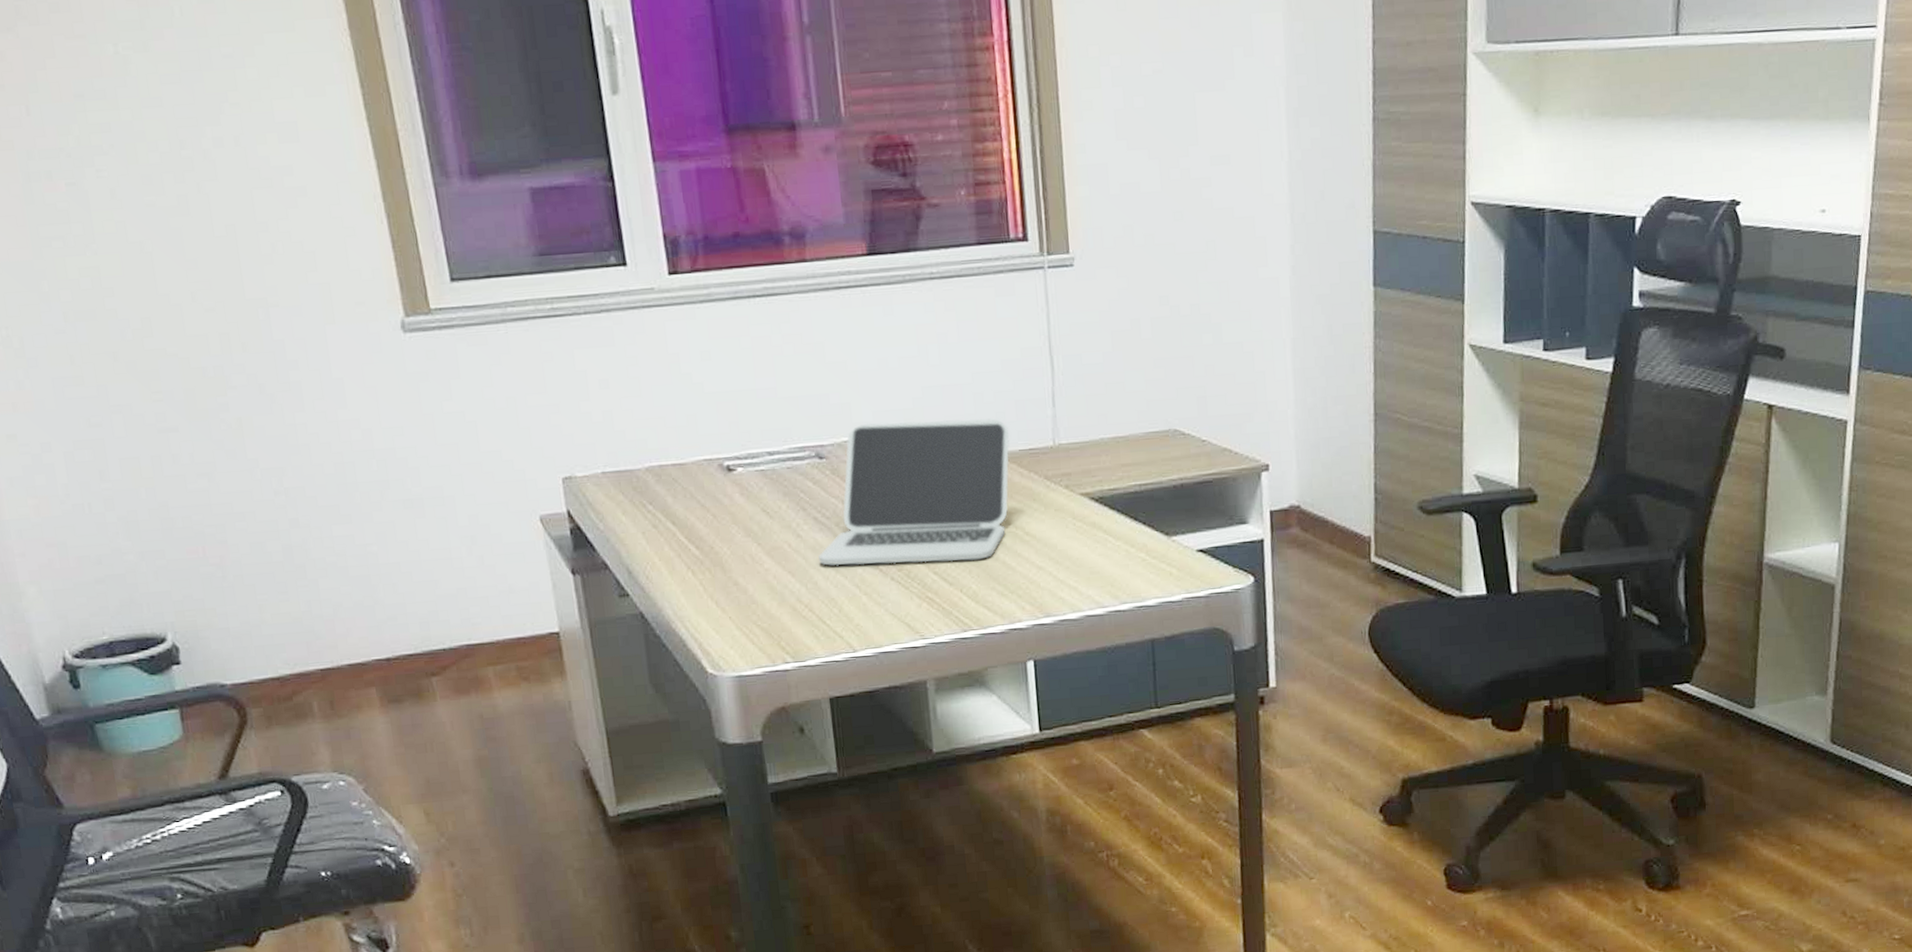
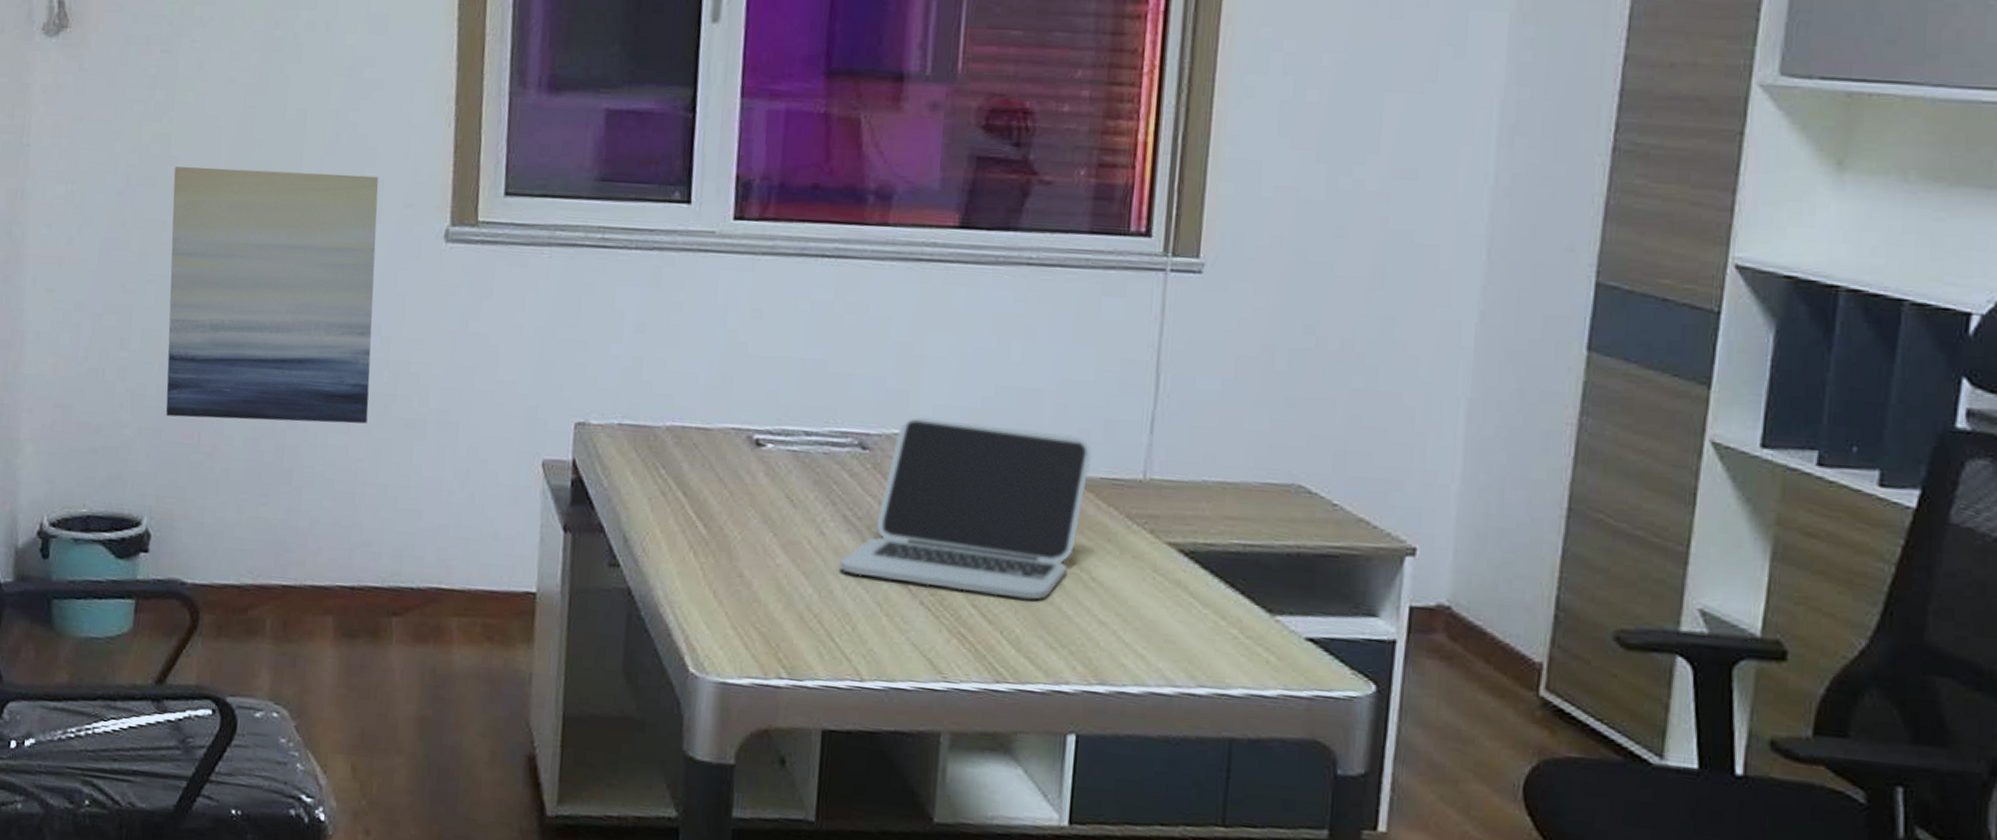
wall art: none [111,280,367,536] -> present [166,167,379,424]

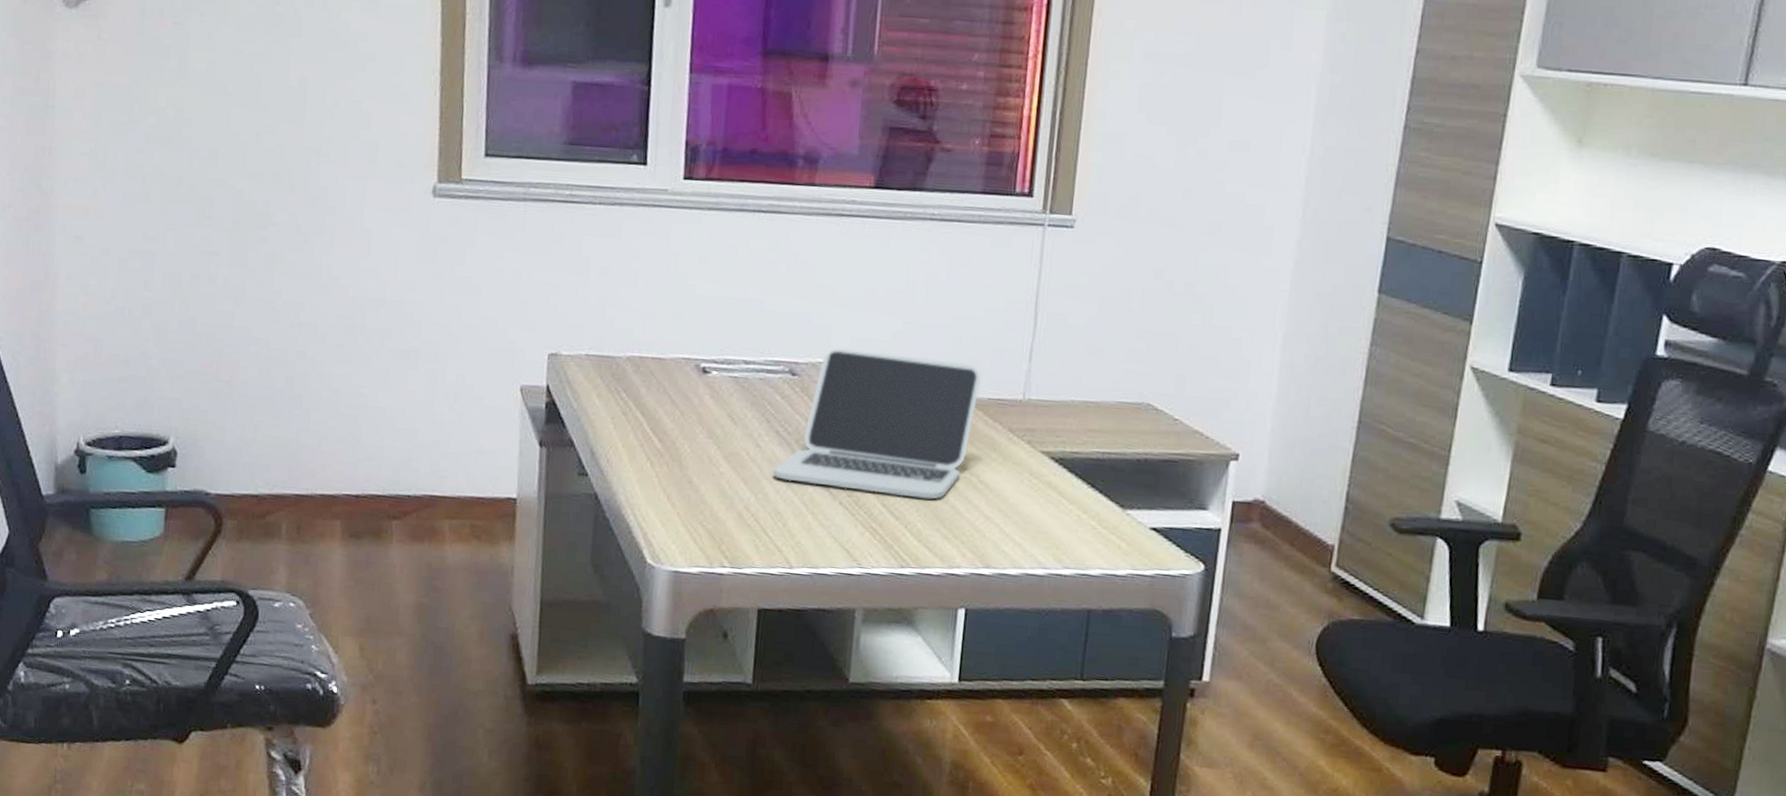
wall art: present [166,167,379,424] -> none [187,128,373,355]

